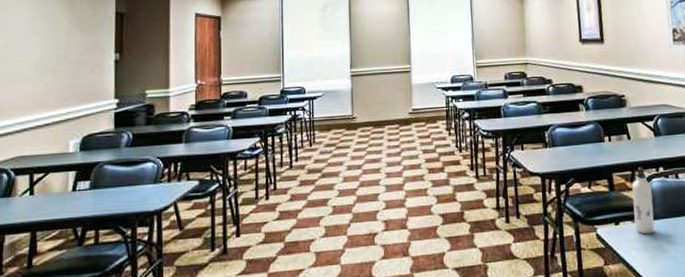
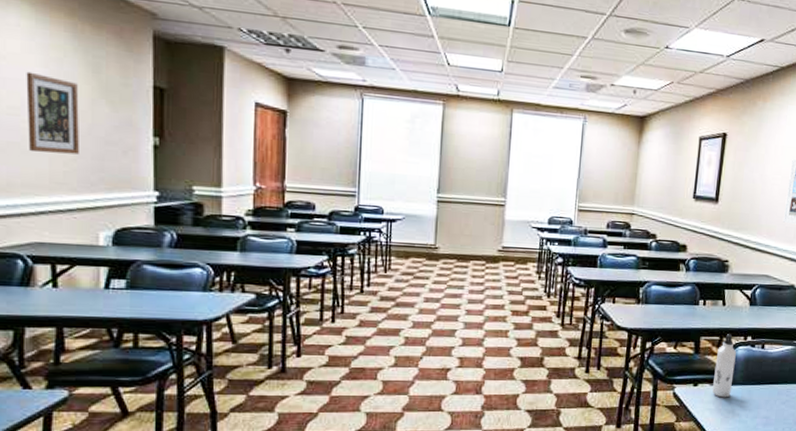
wall art: none [17,15,58,80] -> present [26,71,79,155]

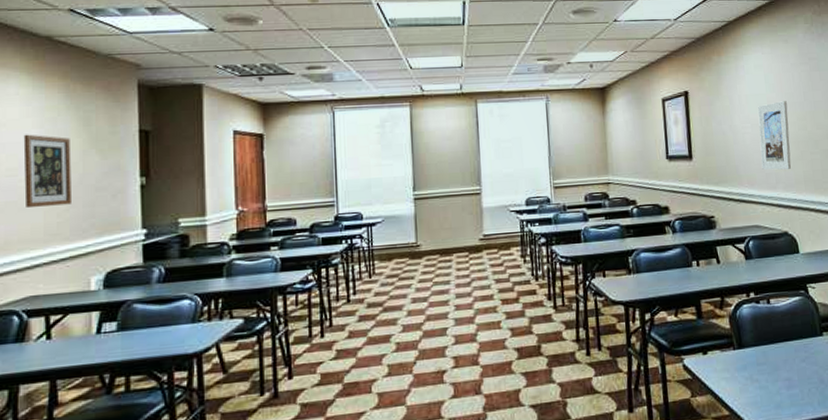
water bottle: present [712,334,736,398] -> none [721,292,745,364]

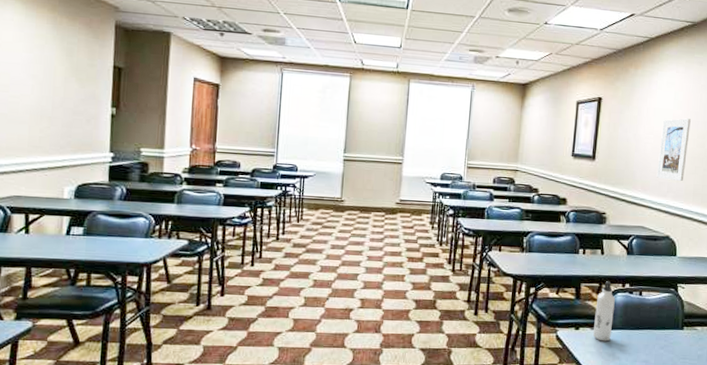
wall art: present [23,134,71,209] -> none [13,56,55,123]
water bottle: none [721,292,745,364] -> present [593,281,615,342]

